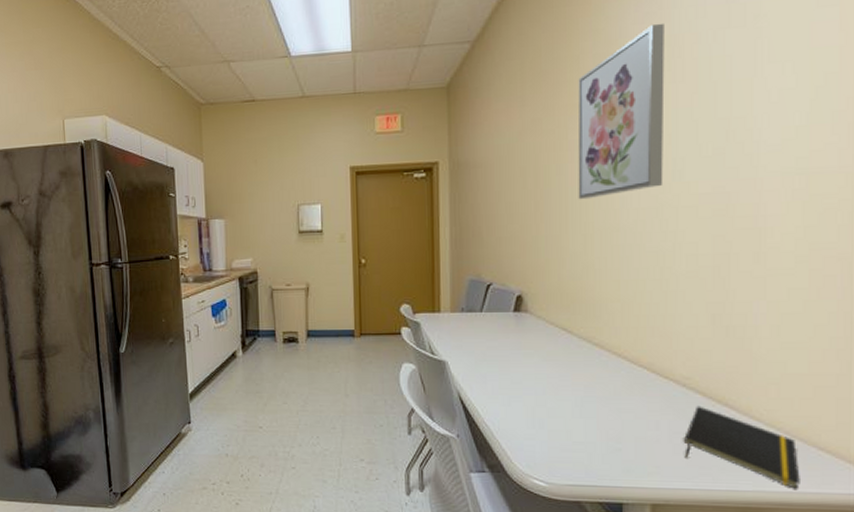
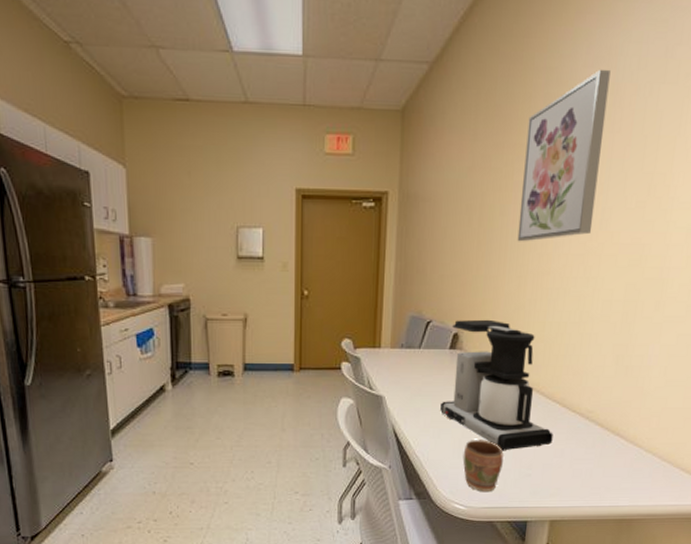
coffee maker: none [509,280,644,422] -> present [440,319,553,451]
mug: none [538,408,586,467] -> present [462,440,504,491]
notepad: present [684,406,800,489] -> none [580,435,665,503]

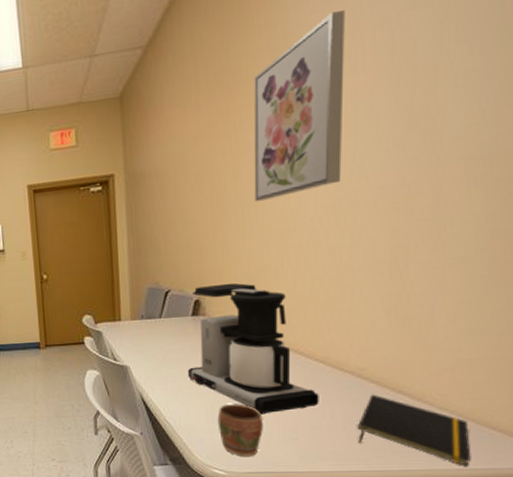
notepad: none [580,435,665,503] -> present [358,394,471,466]

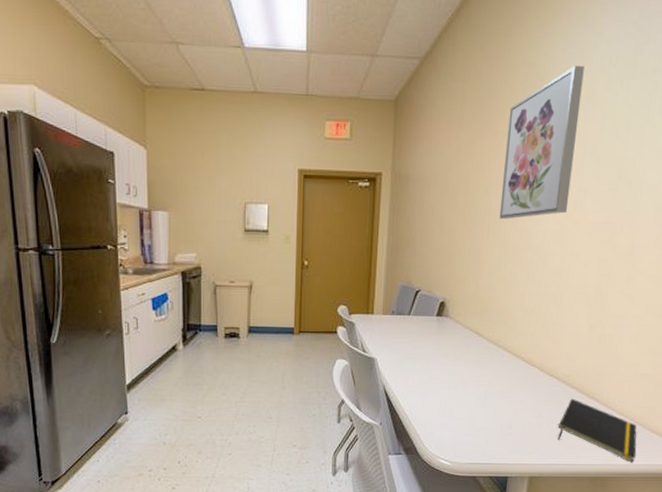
coffee maker: present [188,283,319,415] -> none [428,289,532,411]
mug: present [217,404,263,456] -> none [448,400,486,448]

